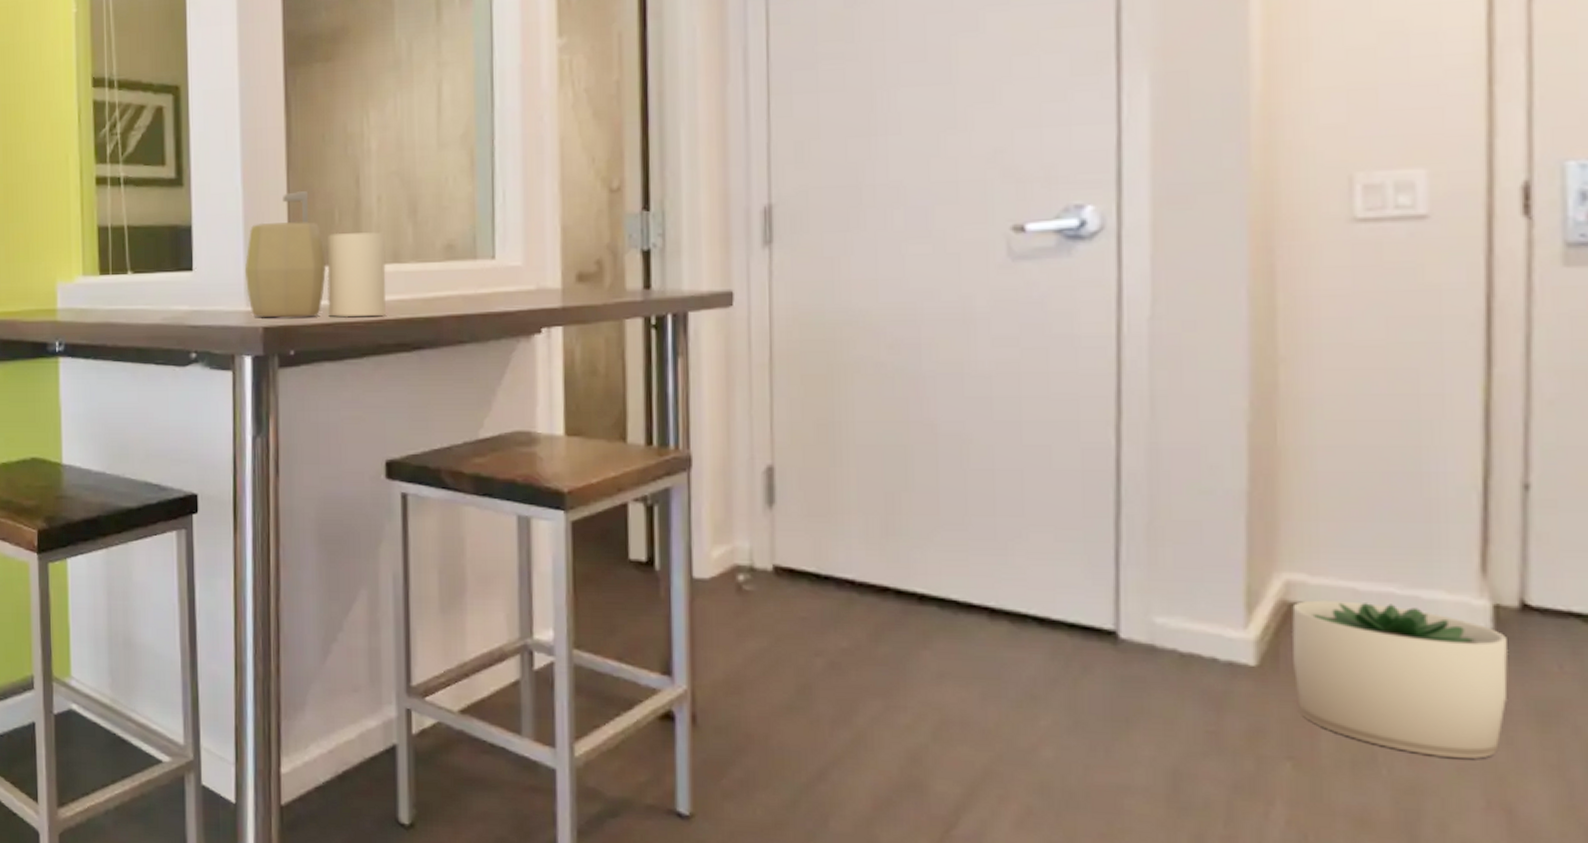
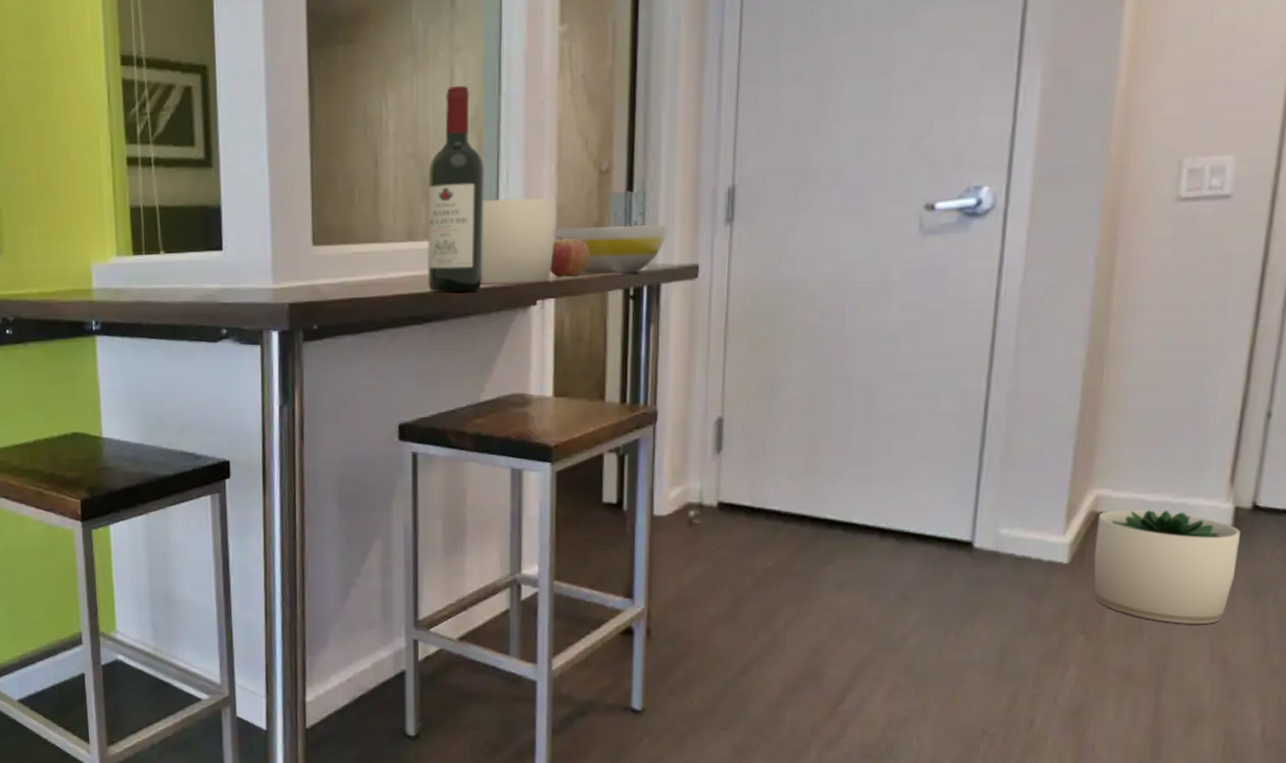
soap dispenser: present [245,191,327,318] -> none [272,172,348,295]
cup: present [326,232,387,318] -> none [347,212,402,293]
wine bottle: none [415,102,479,318] -> present [427,86,485,293]
planter: none [476,217,561,311] -> present [480,198,556,285]
fruit: none [556,258,603,304] -> present [550,236,591,278]
bowl: none [558,246,693,302] -> present [553,224,668,276]

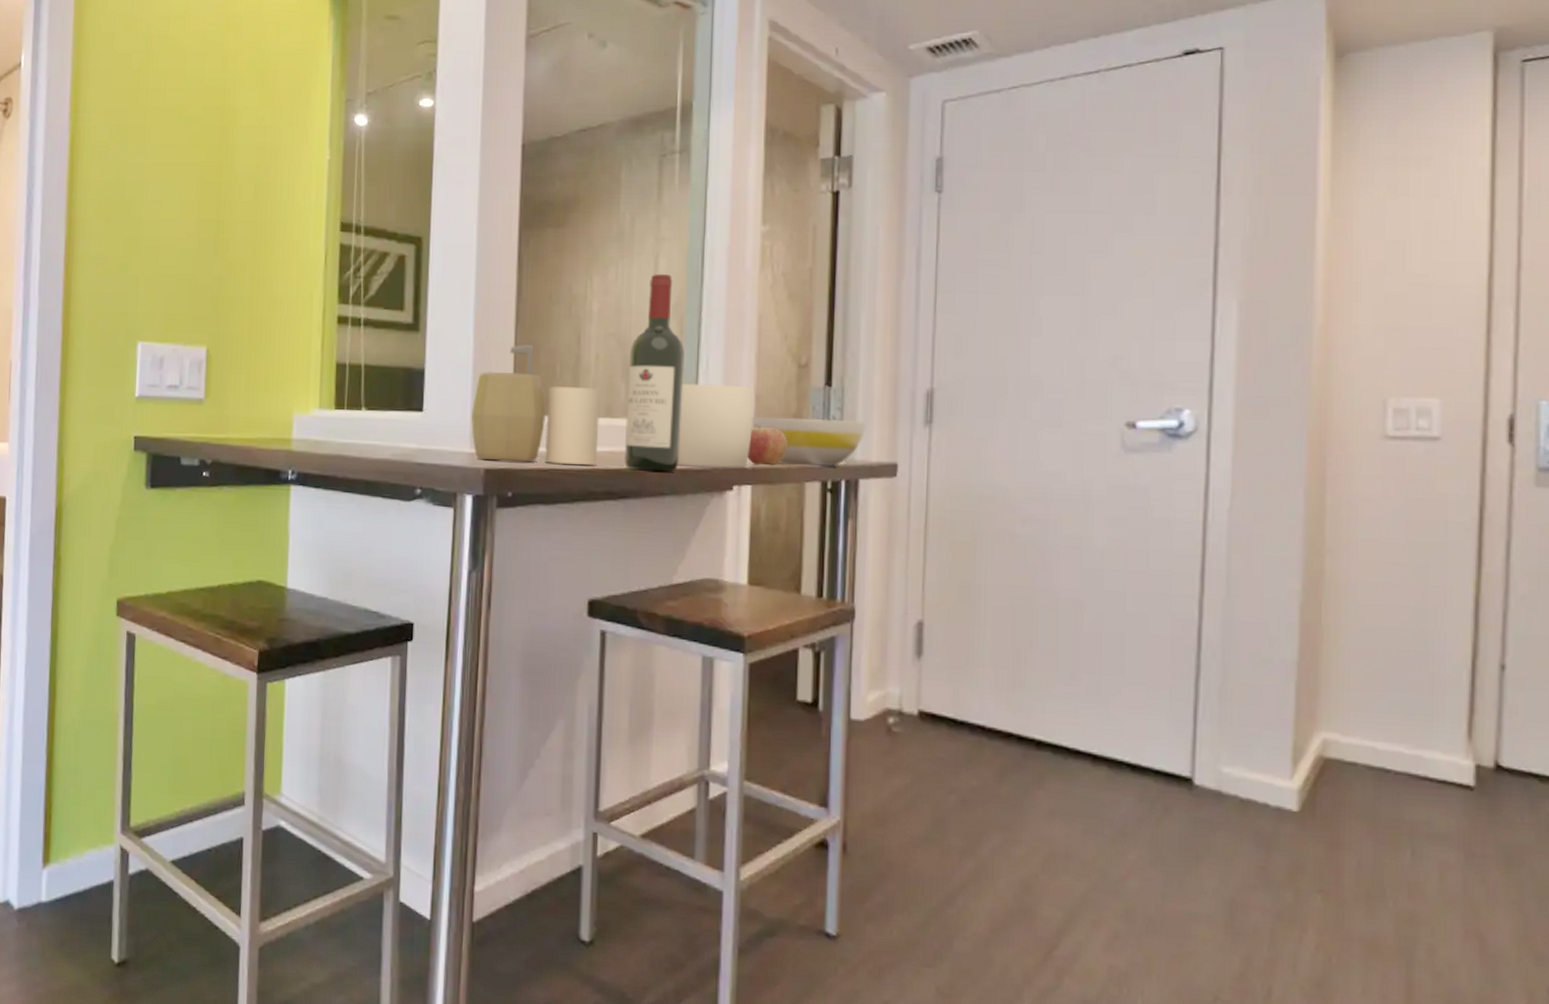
soap dispenser: none [272,172,348,295] -> present [471,345,547,462]
cup: none [347,212,402,293] -> present [544,385,601,465]
planter: present [1094,509,1240,625] -> none [1326,756,1484,895]

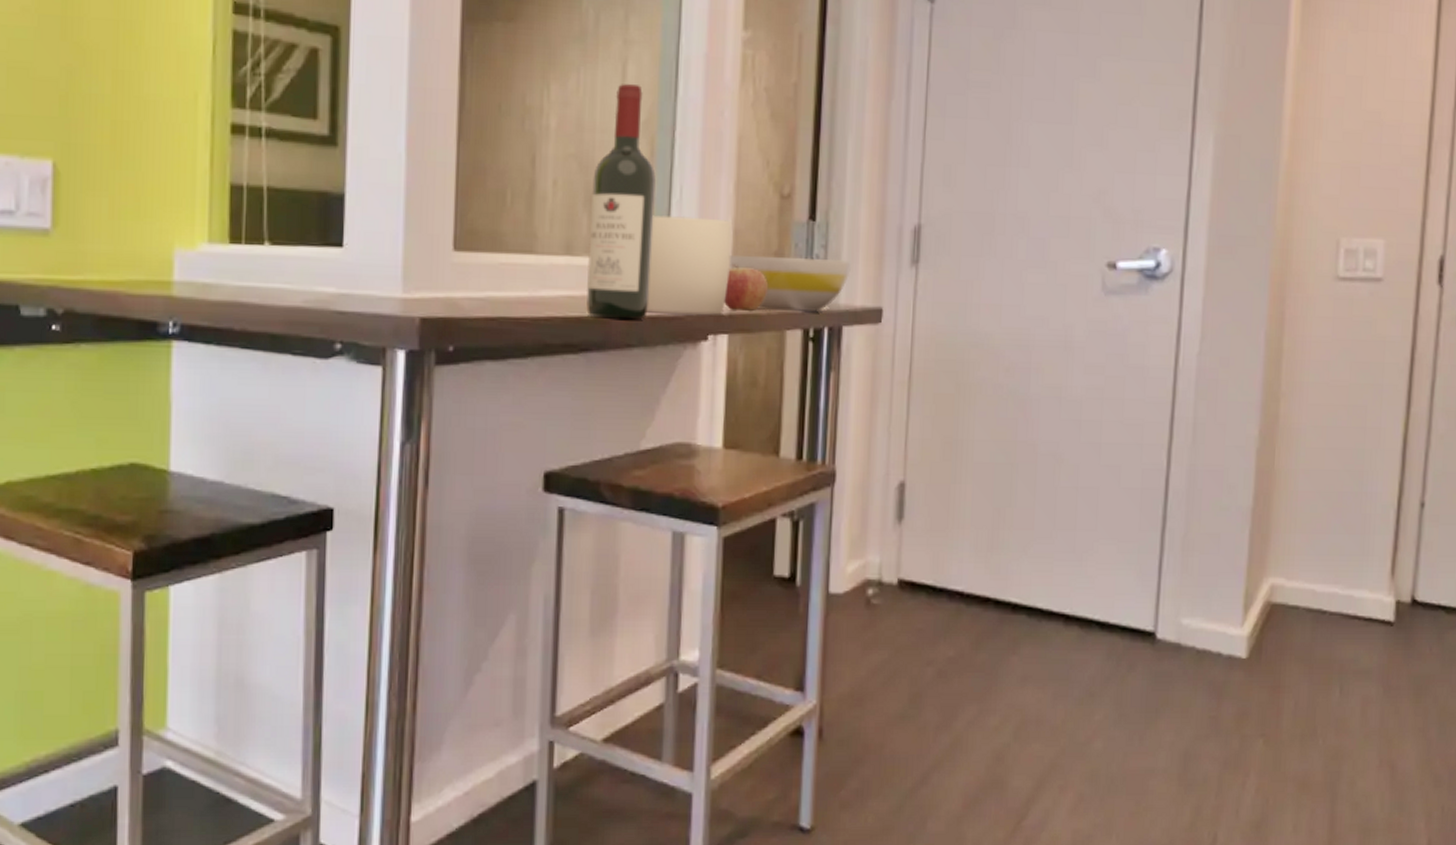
soap dispenser: present [471,345,547,462] -> none [404,166,495,309]
cup: present [544,385,601,465] -> none [492,216,560,312]

